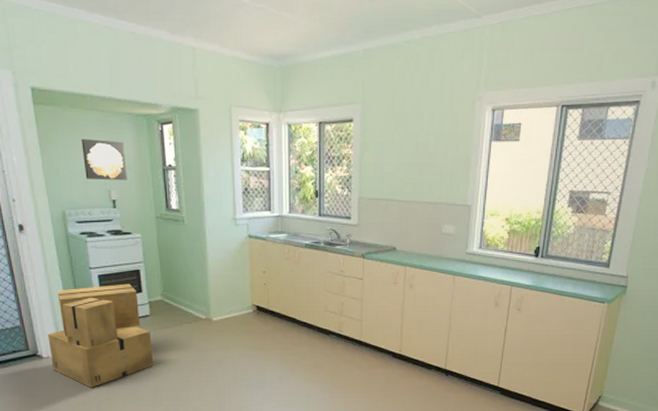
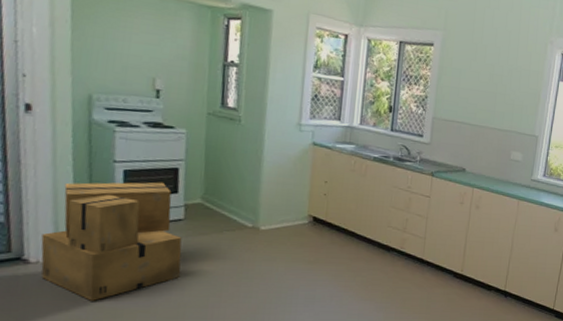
wall art: present [81,138,127,181] -> none [125,19,181,71]

